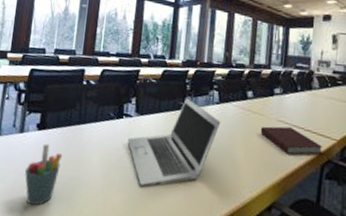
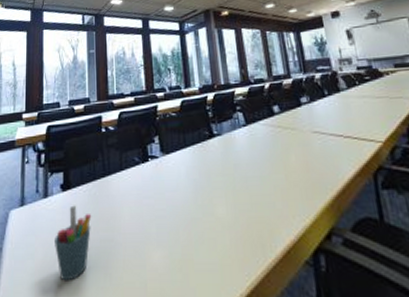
laptop: present [127,98,221,188] -> none [157,126,253,238]
notebook: present [260,126,323,155] -> none [296,137,371,169]

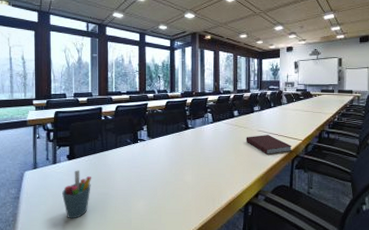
notebook: none [296,137,371,169] -> present [246,135,293,155]

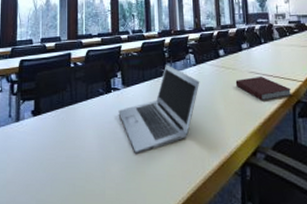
pen holder: present [62,170,92,219] -> none [25,128,60,191]
laptop: none [144,121,216,194] -> present [118,64,200,155]

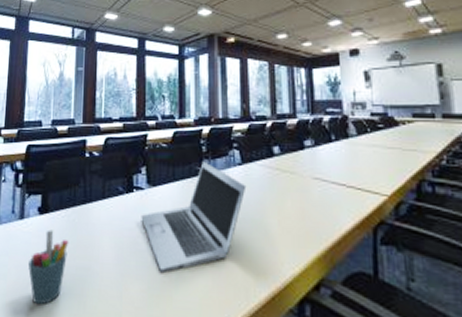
pen holder: none [25,128,60,191] -> present [28,229,69,305]
notebook: present [235,77,292,101] -> none [294,185,373,219]

